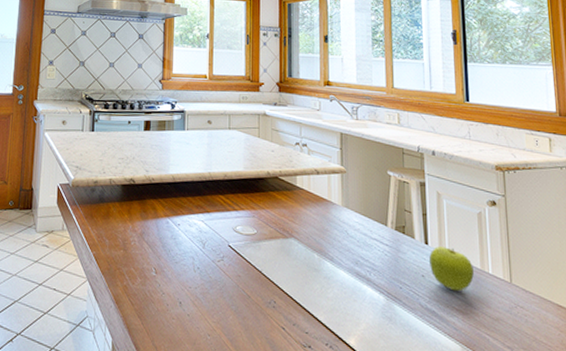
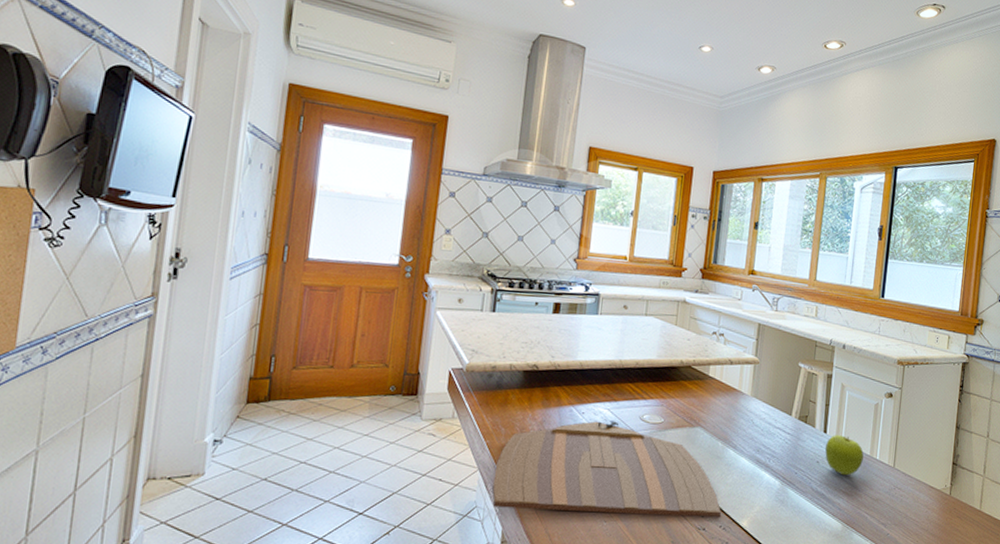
cutting board: none [101,232,325,334] -> present [492,421,721,517]

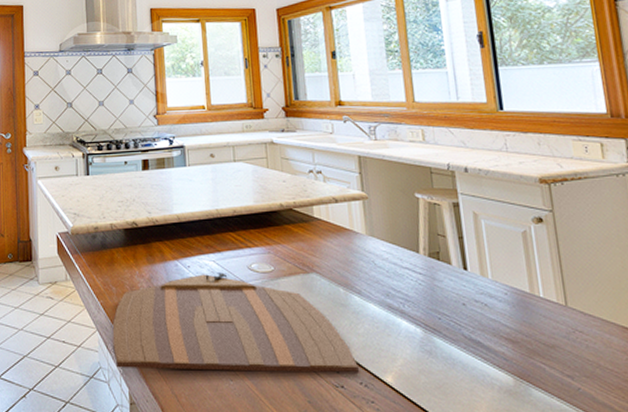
fruit: present [825,435,864,476] -> none [469,271,523,319]

